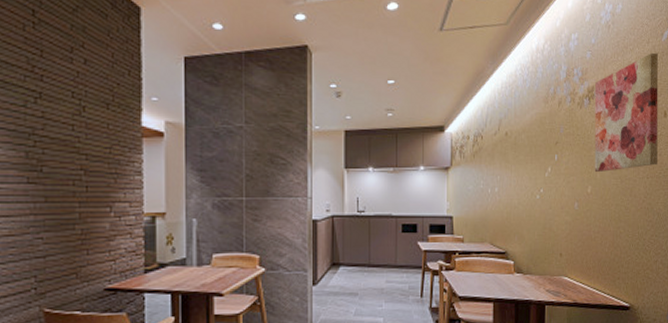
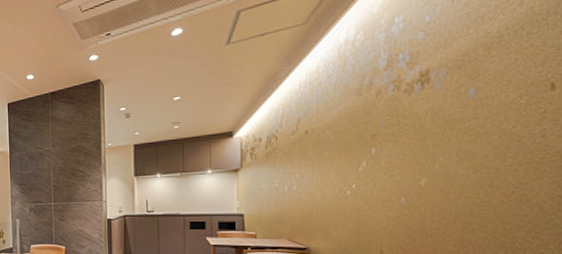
wall art: present [594,52,659,172] -> none [431,14,540,162]

